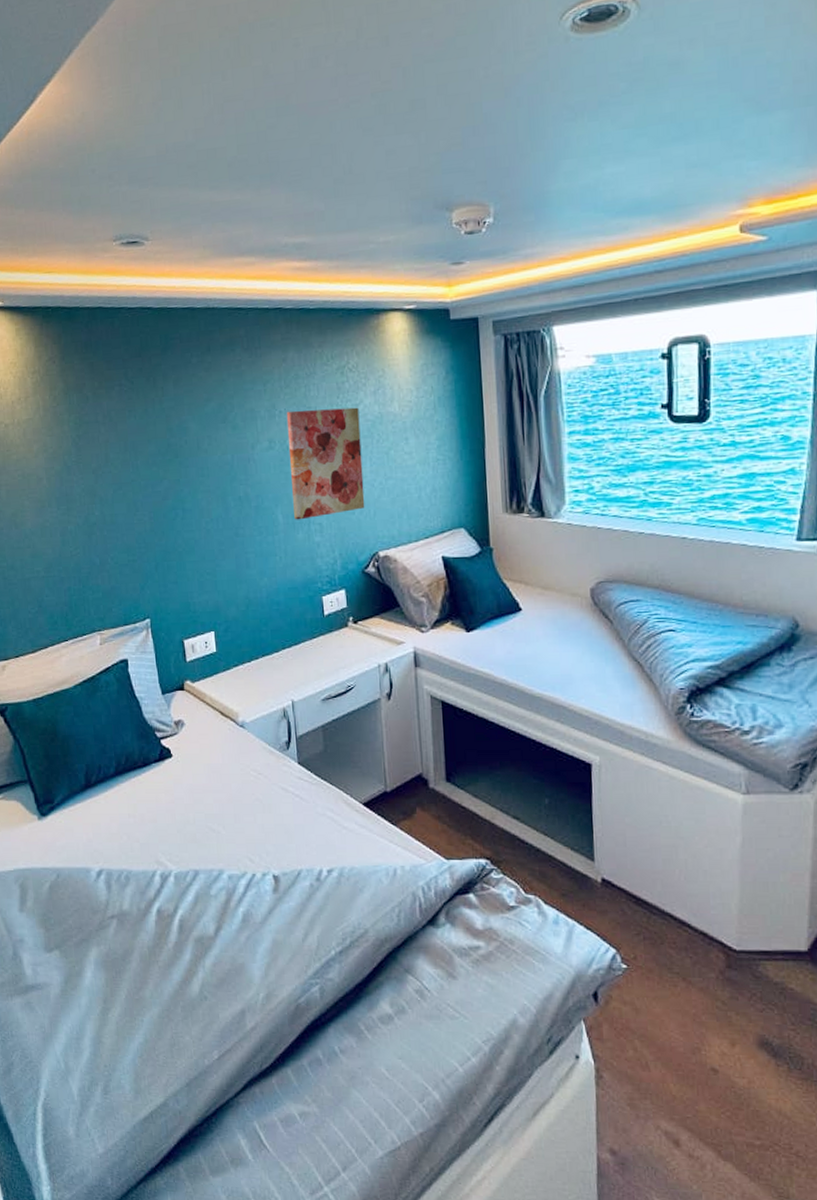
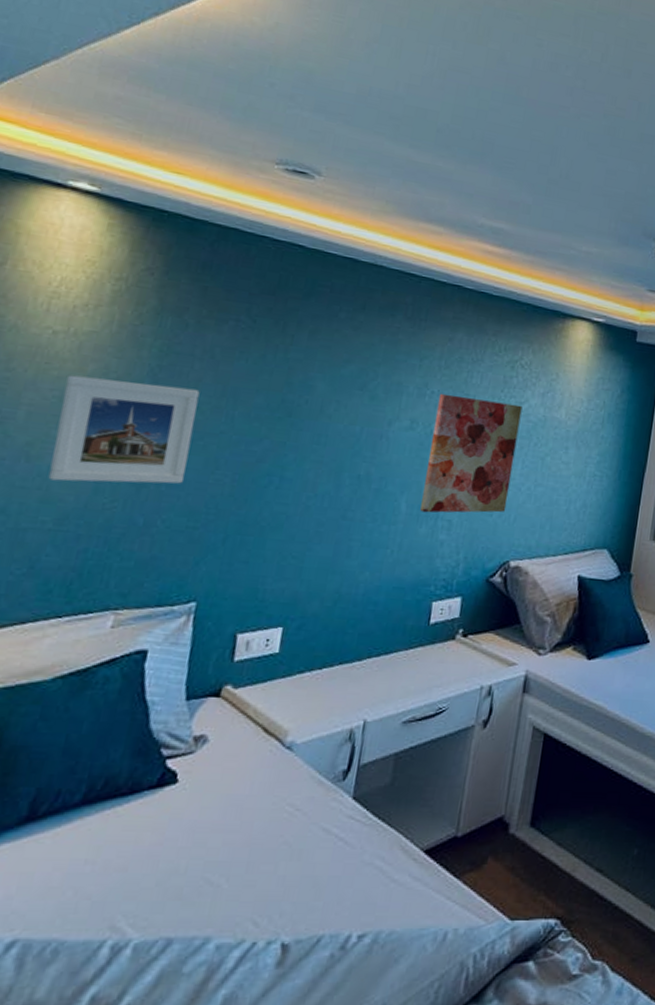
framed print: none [23,449,117,540] -> present [48,375,200,484]

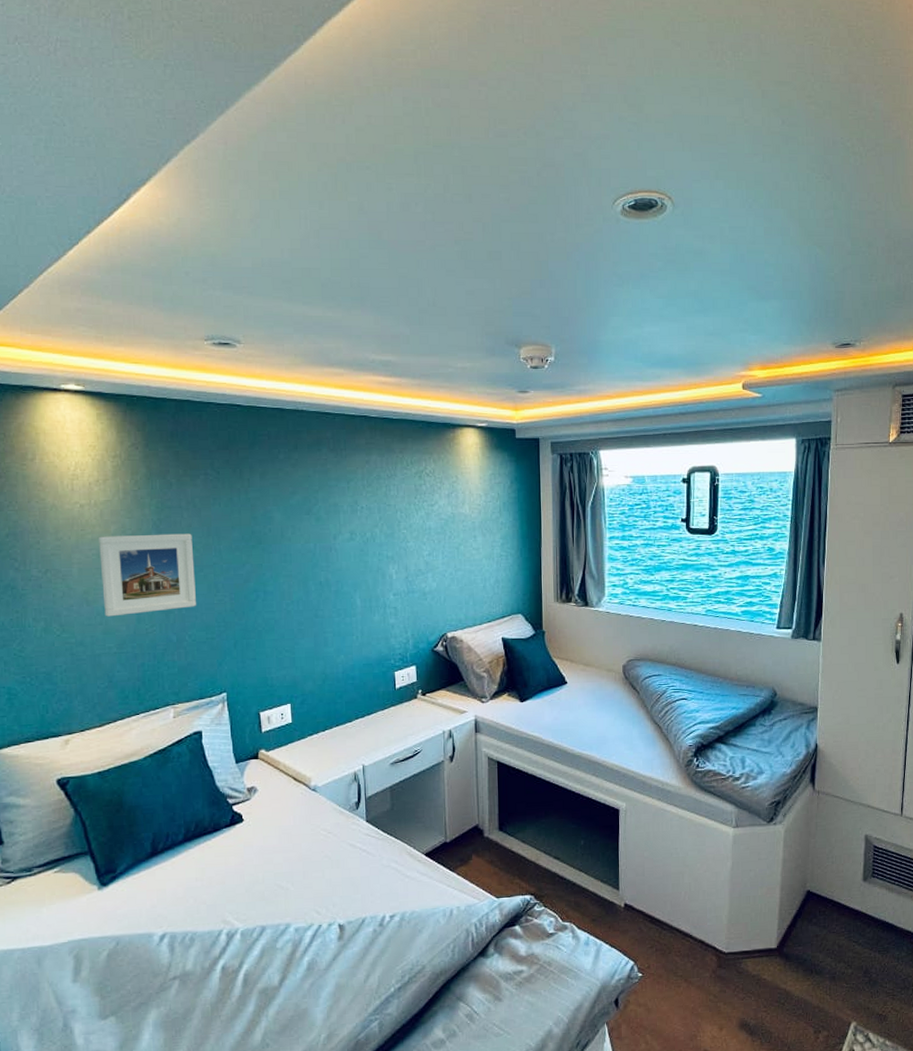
wall art: present [420,393,523,513] -> none [367,507,436,604]

